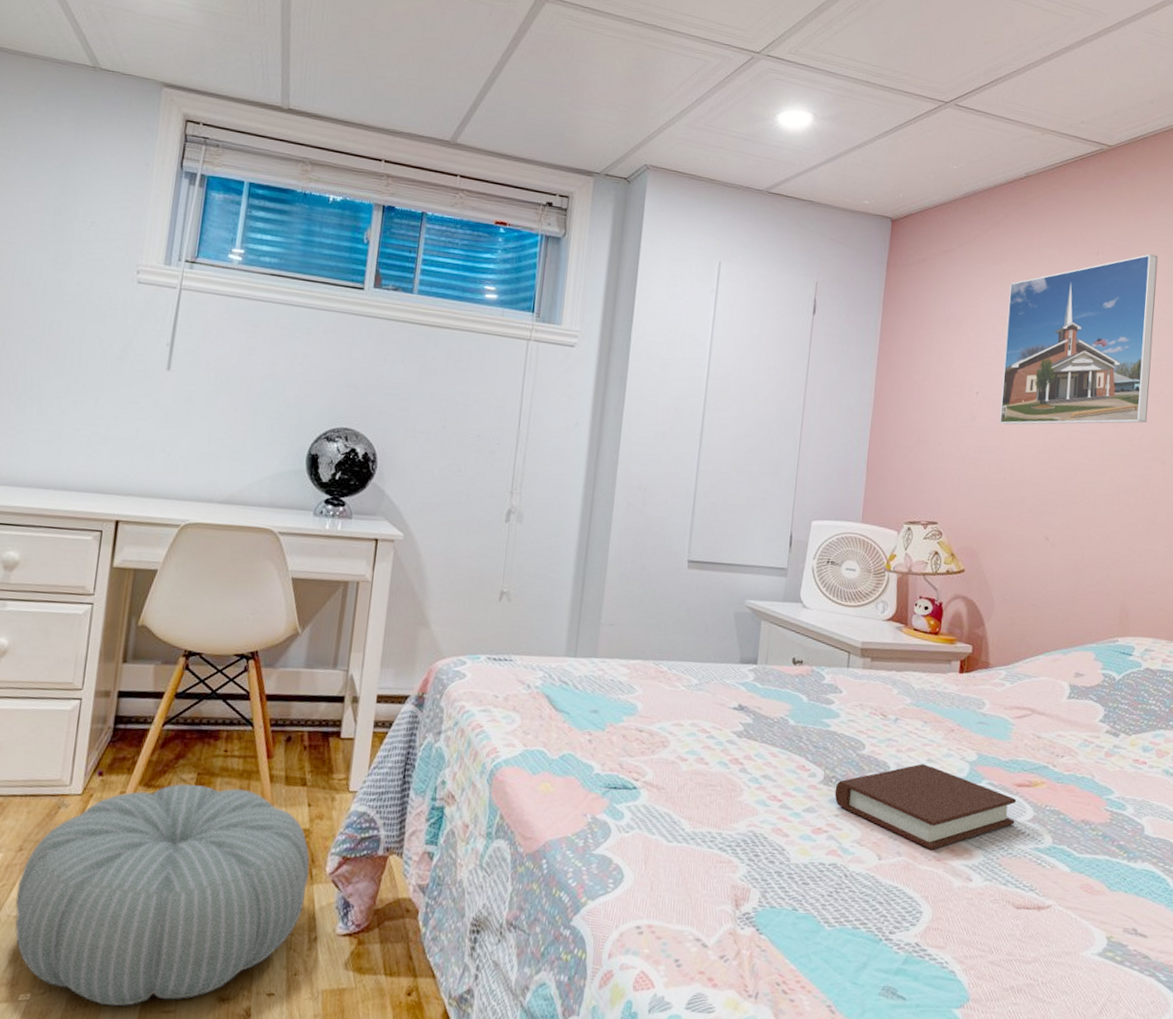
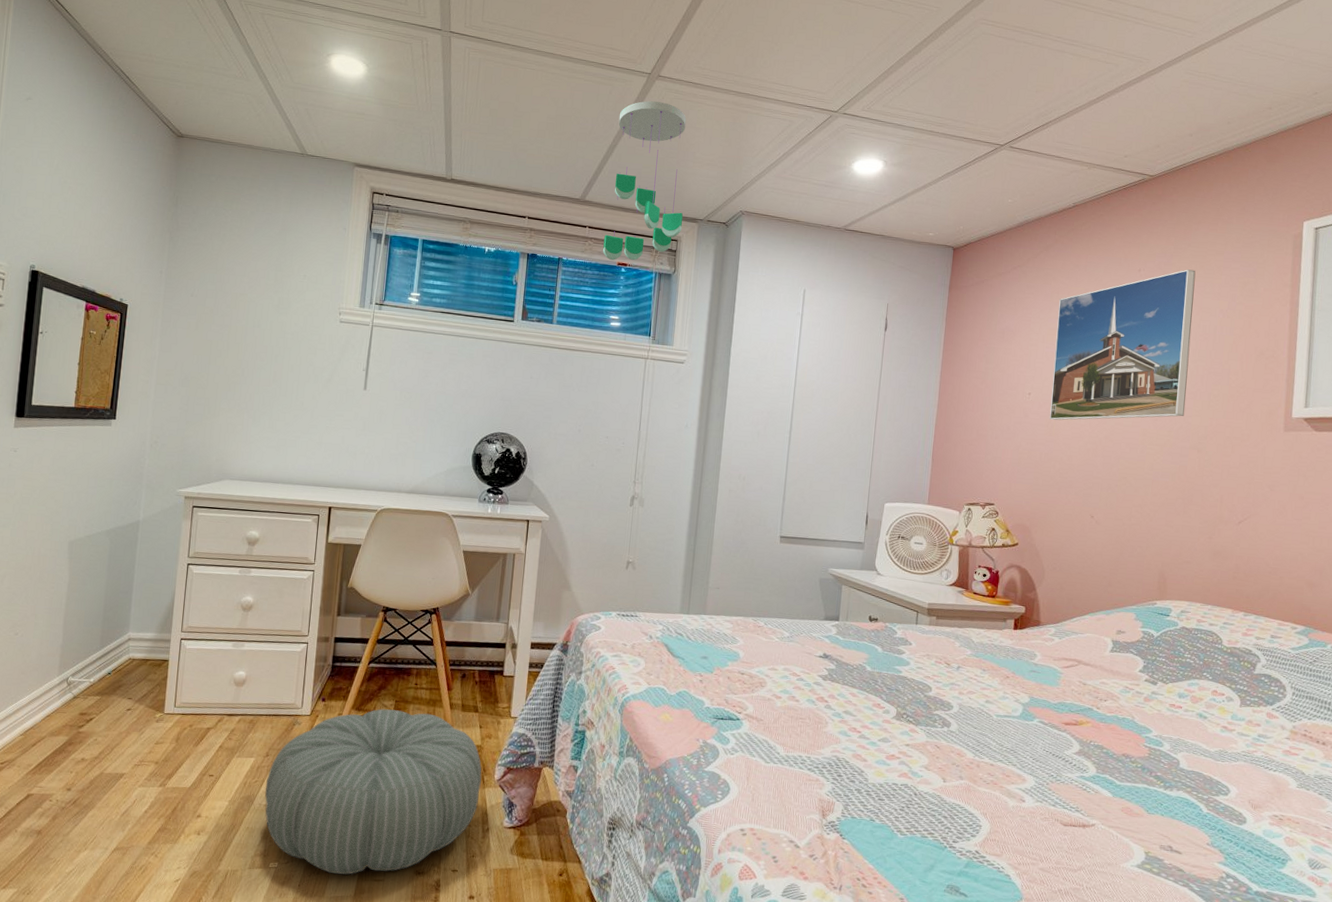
ceiling mobile: none [477,26,582,219] -> present [603,101,687,260]
book: present [834,764,1017,850] -> none [905,704,1065,775]

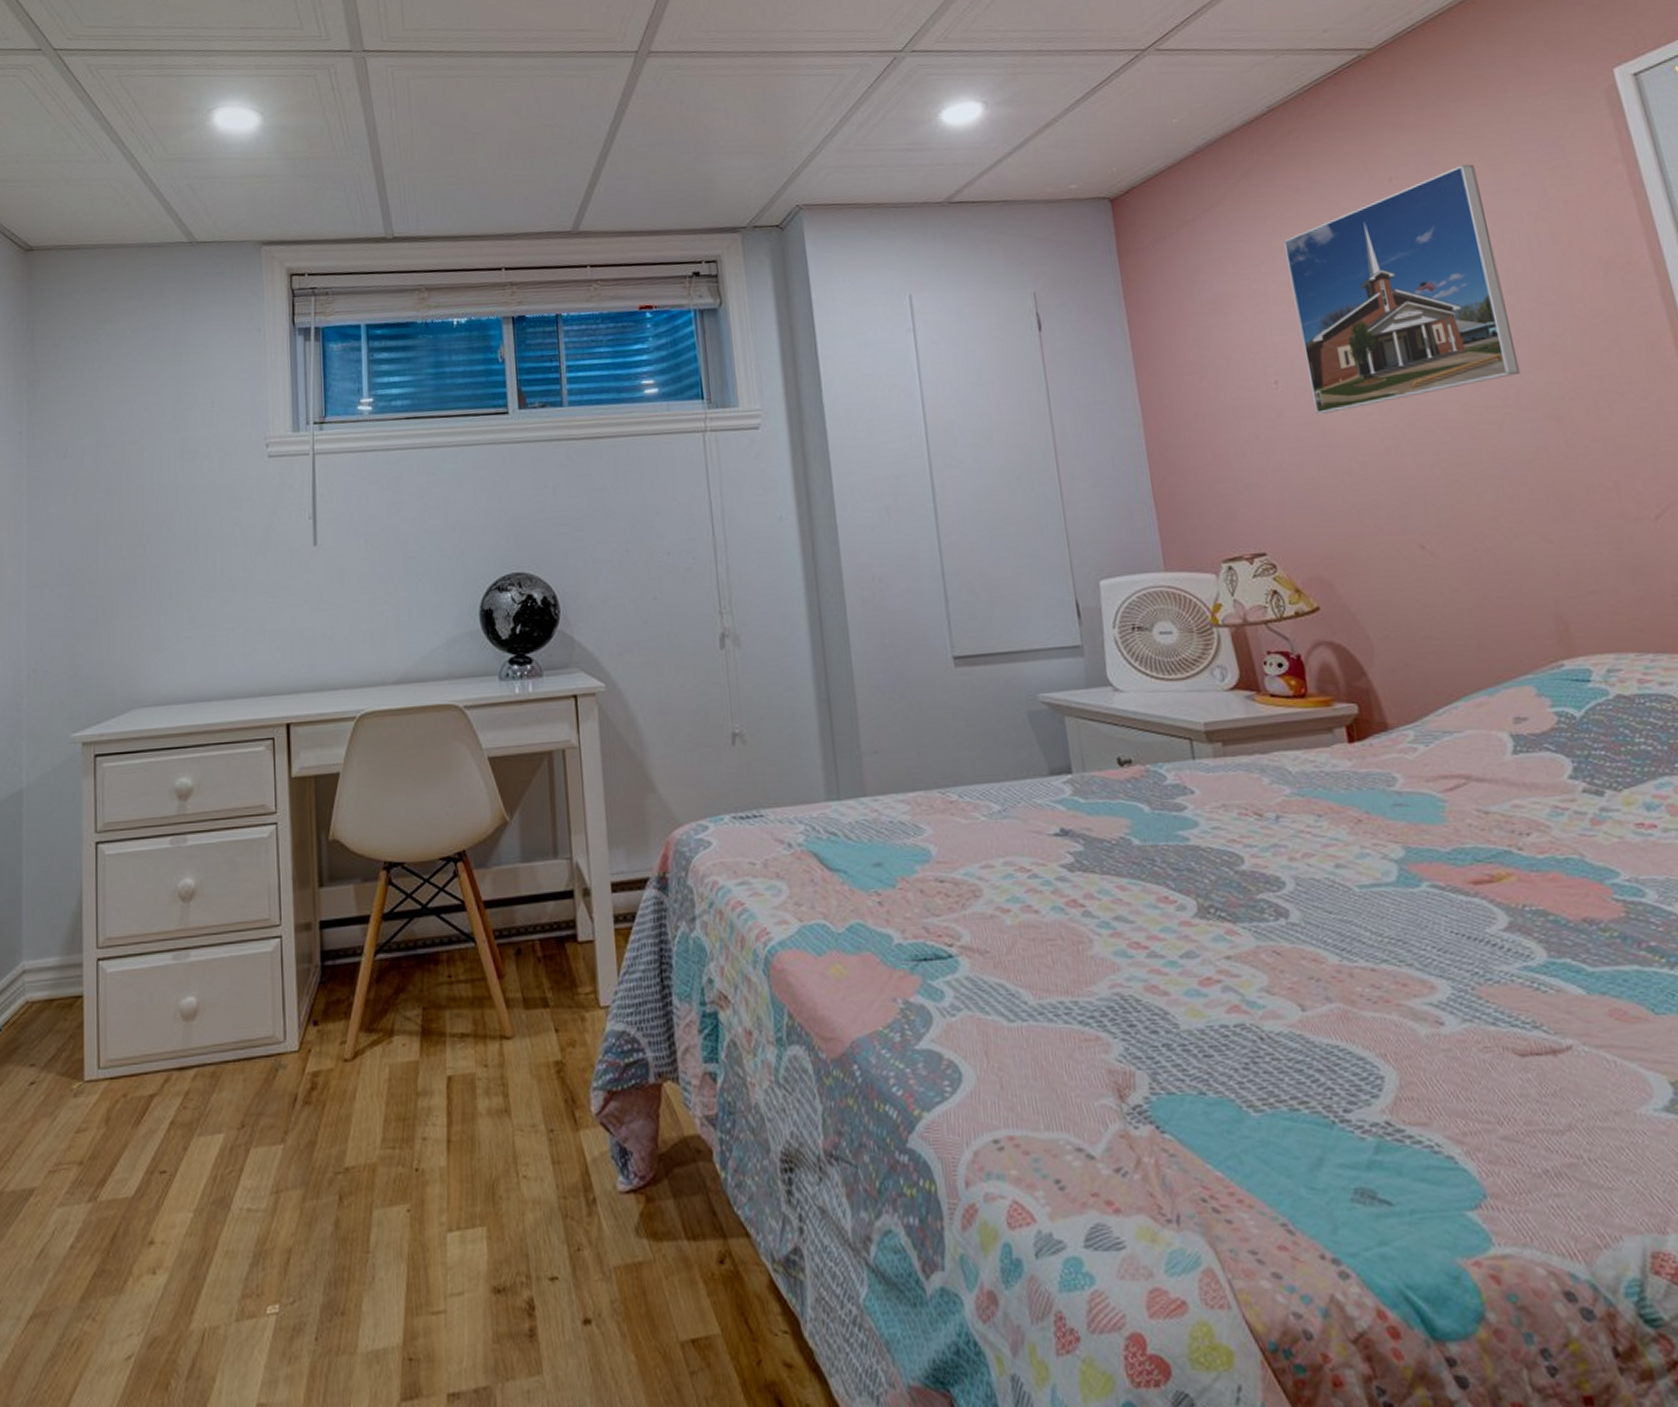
pouf: present [264,709,482,875] -> none [245,1020,573,1311]
ceiling mobile: present [603,101,687,260] -> none [605,84,719,305]

